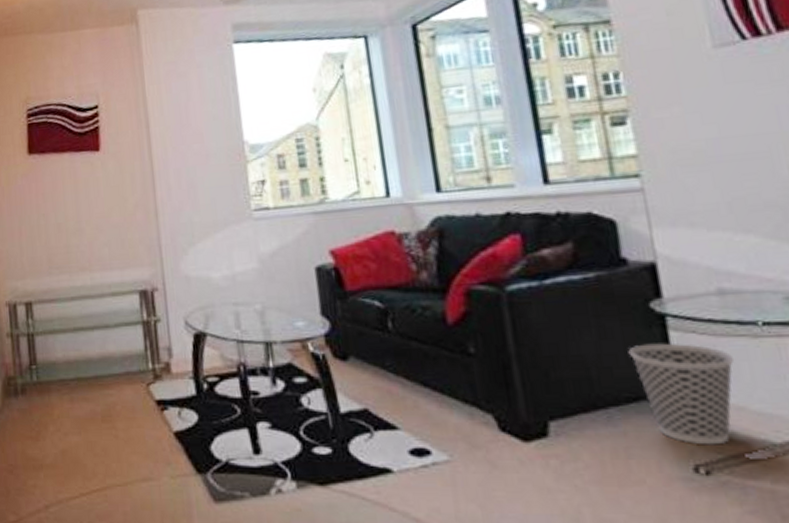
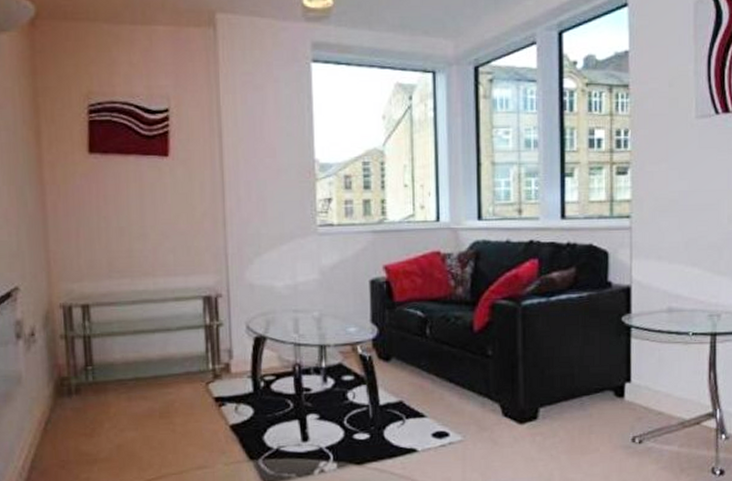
wastebasket: present [628,343,733,445] -> none [602,347,669,422]

